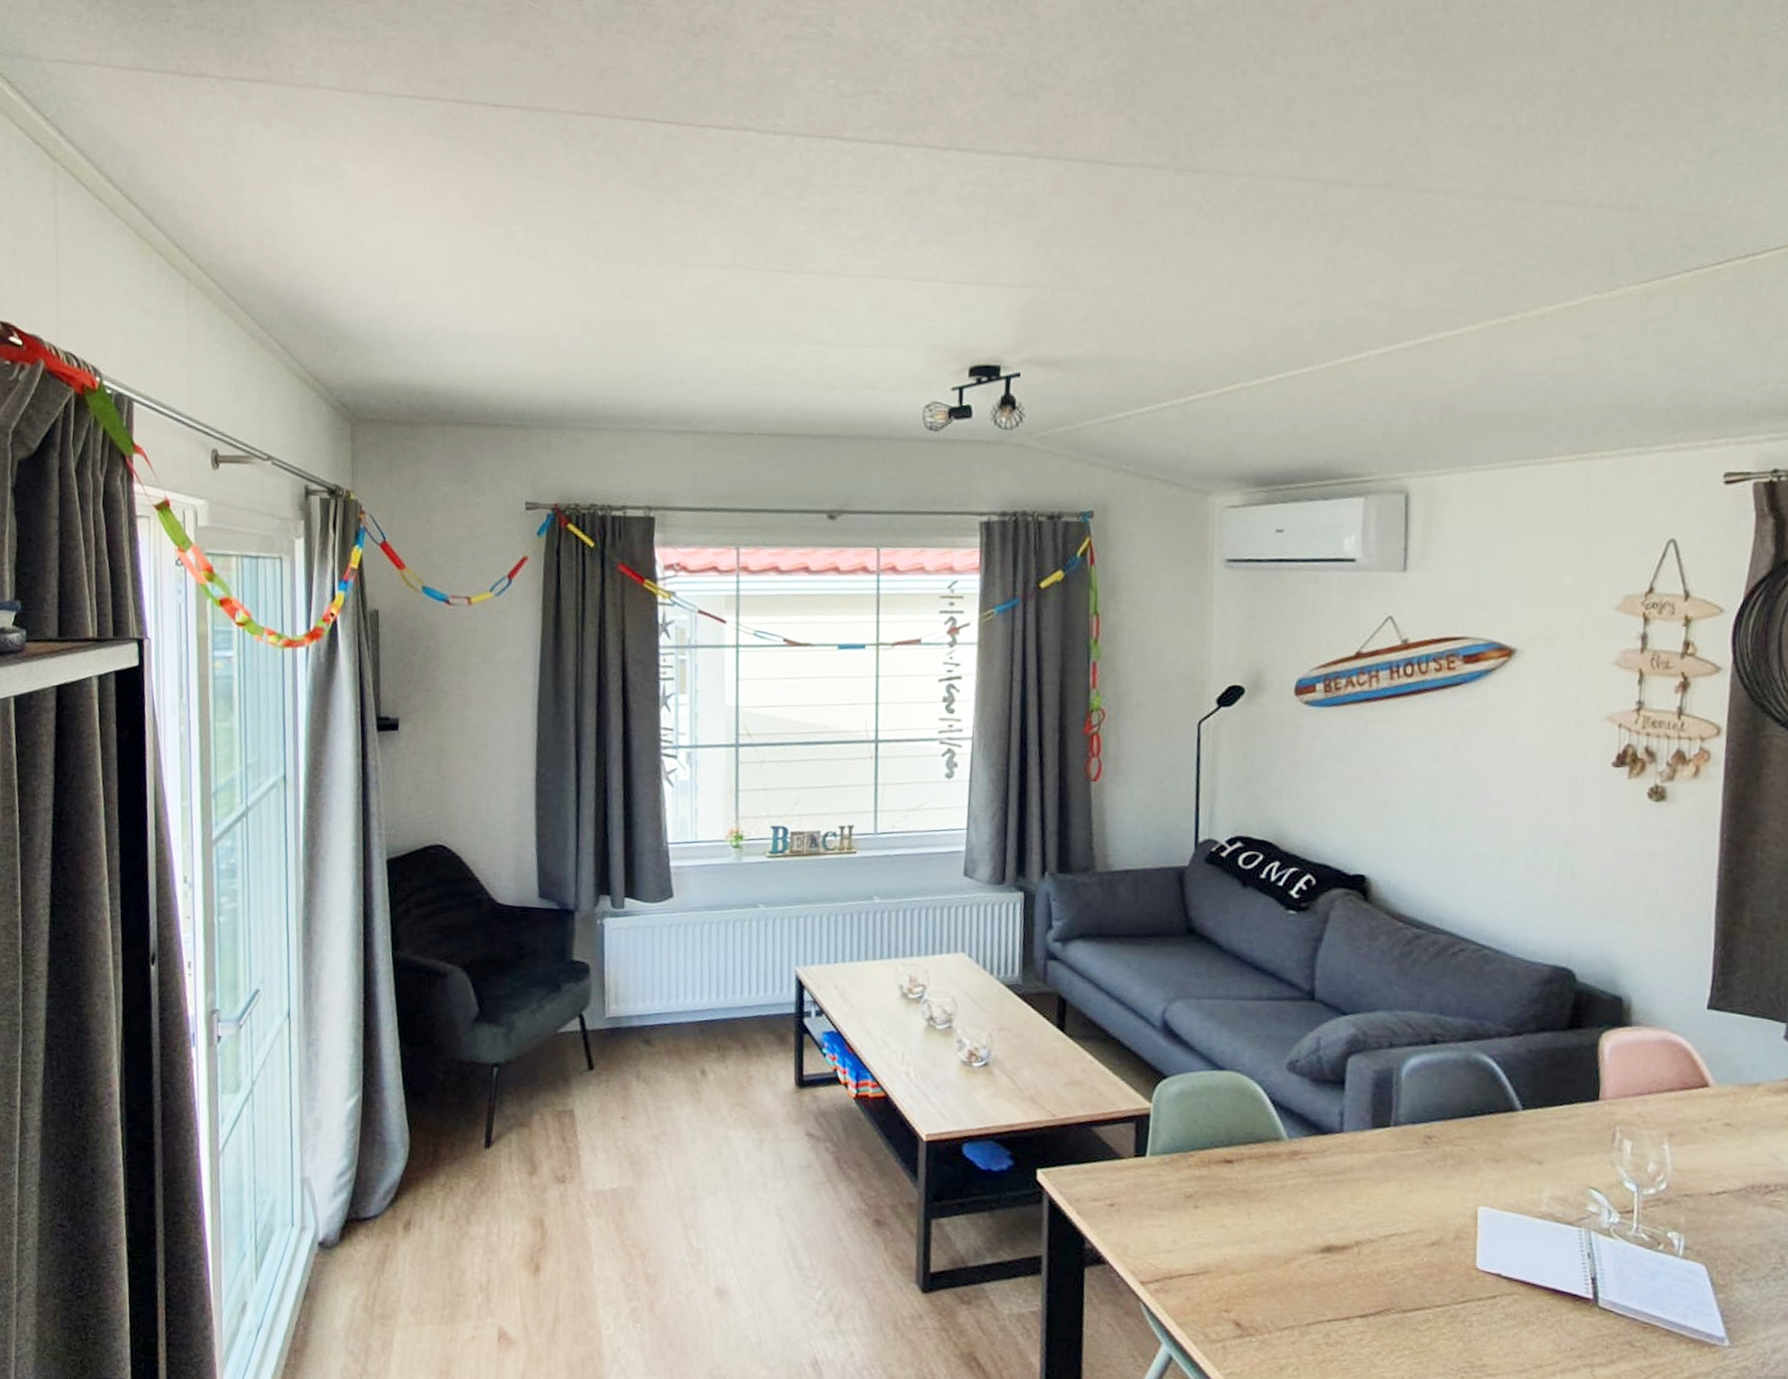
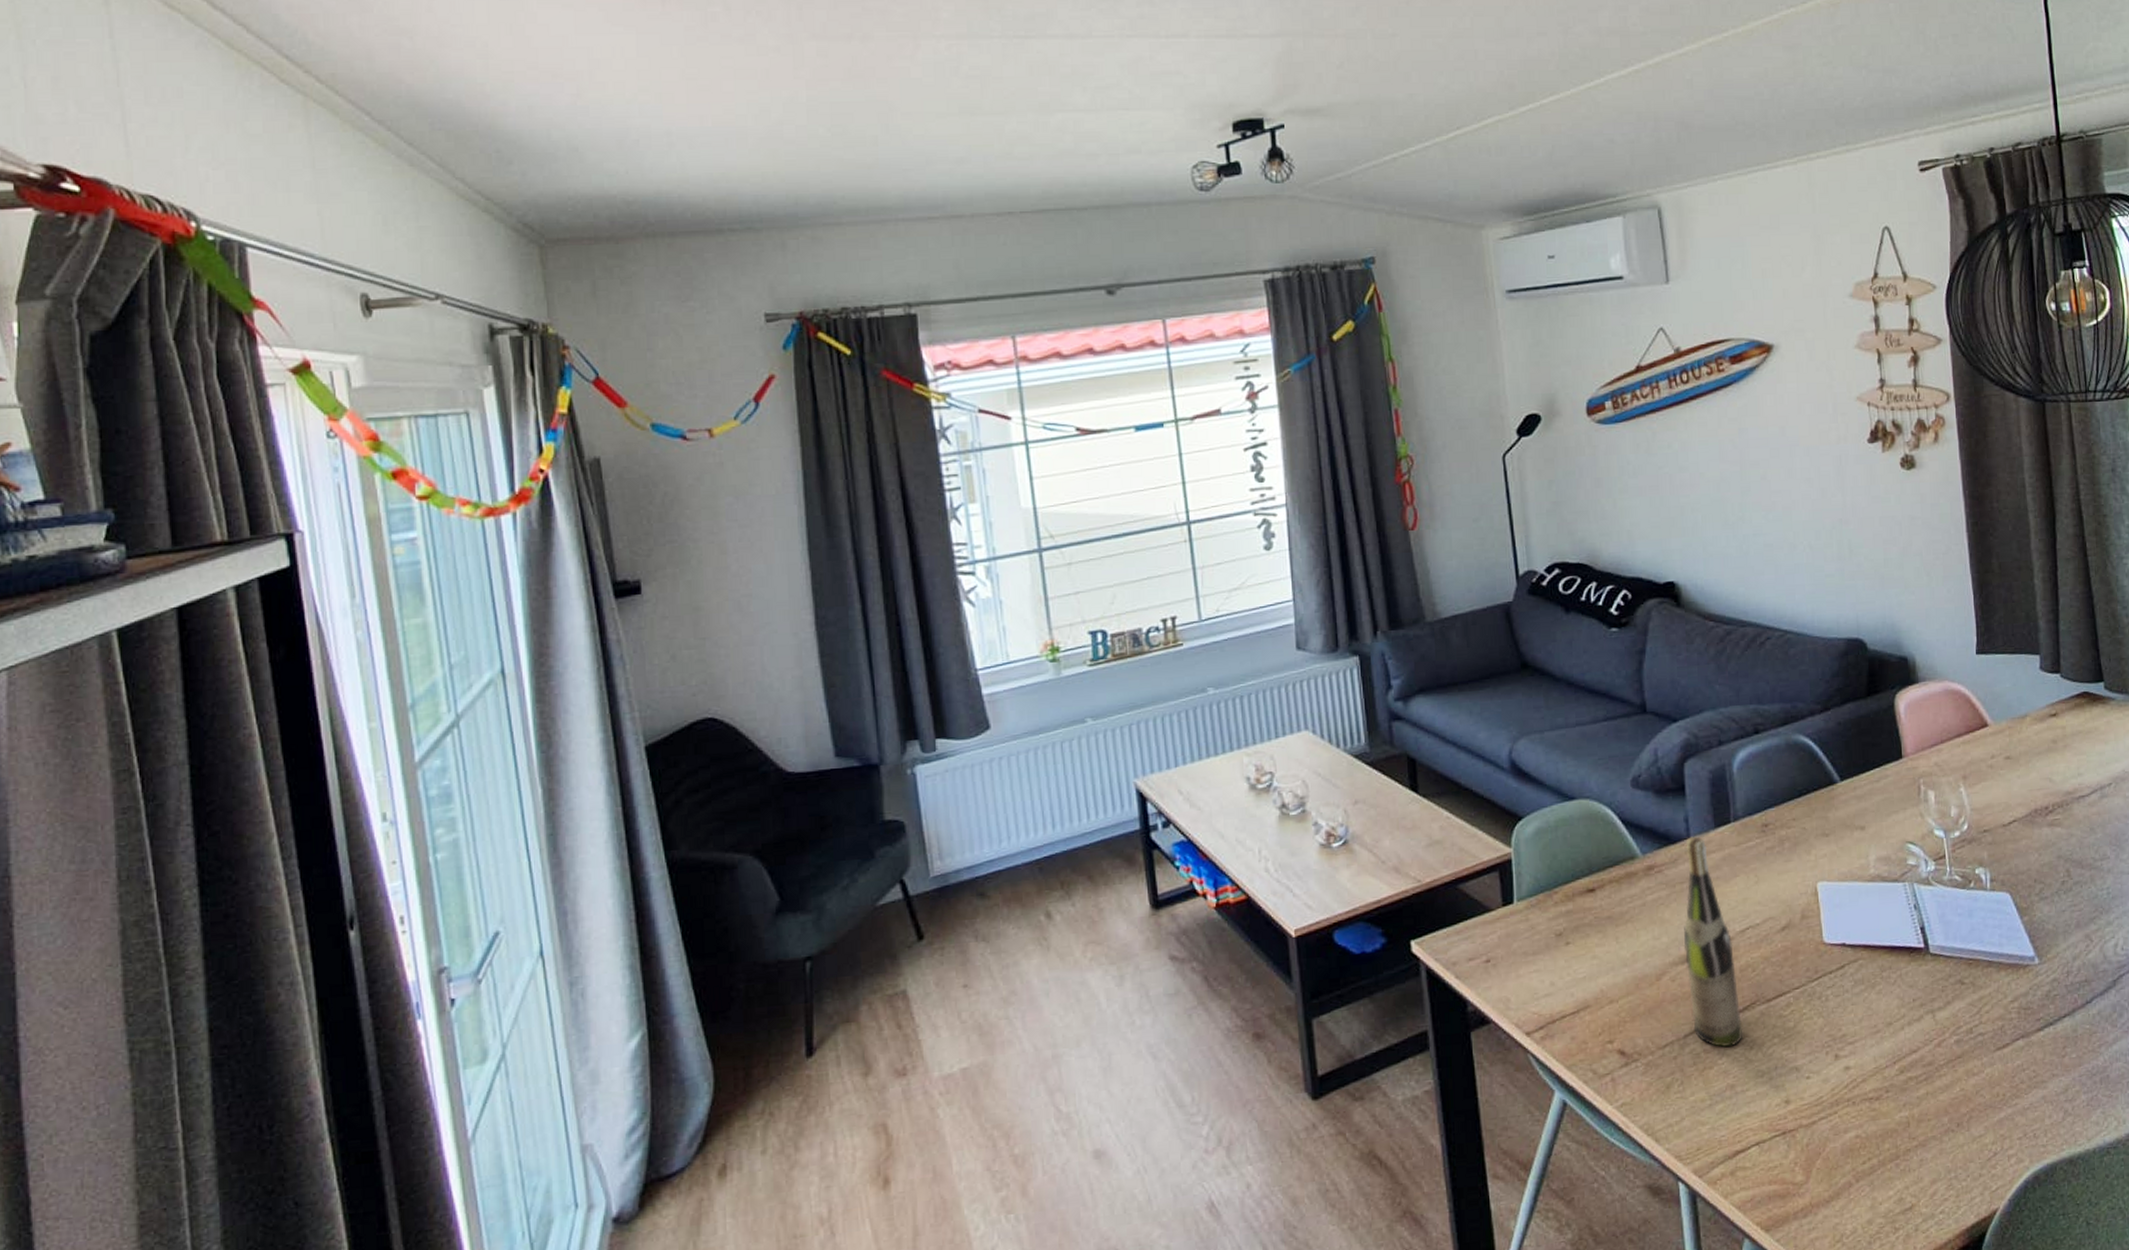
wine bottle: none [1318,1131,1374,1347] -> present [1683,836,1743,1048]

